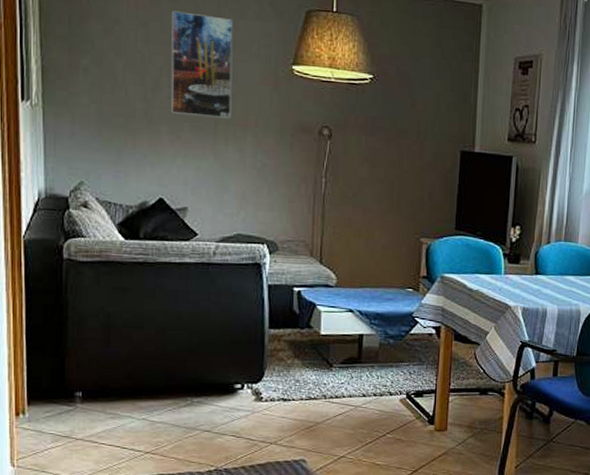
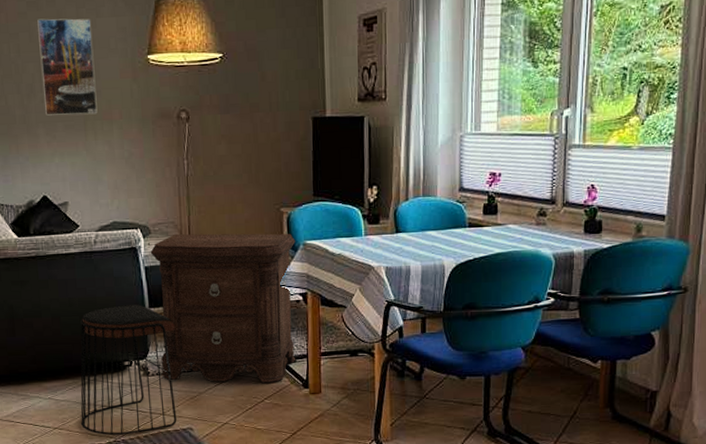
stool: none [177,323,297,464] -> present [80,305,177,435]
nightstand: none [276,253,433,418] -> present [150,233,296,384]

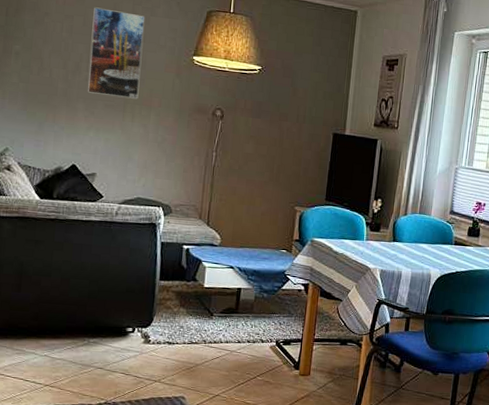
stool: present [80,305,177,435] -> none [73,274,183,398]
nightstand: present [150,233,296,384] -> none [162,216,304,362]

